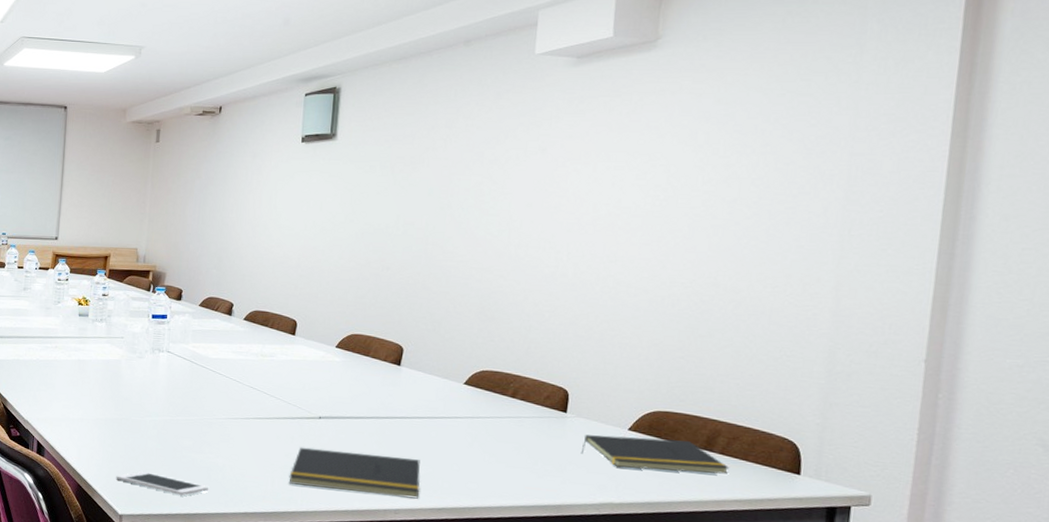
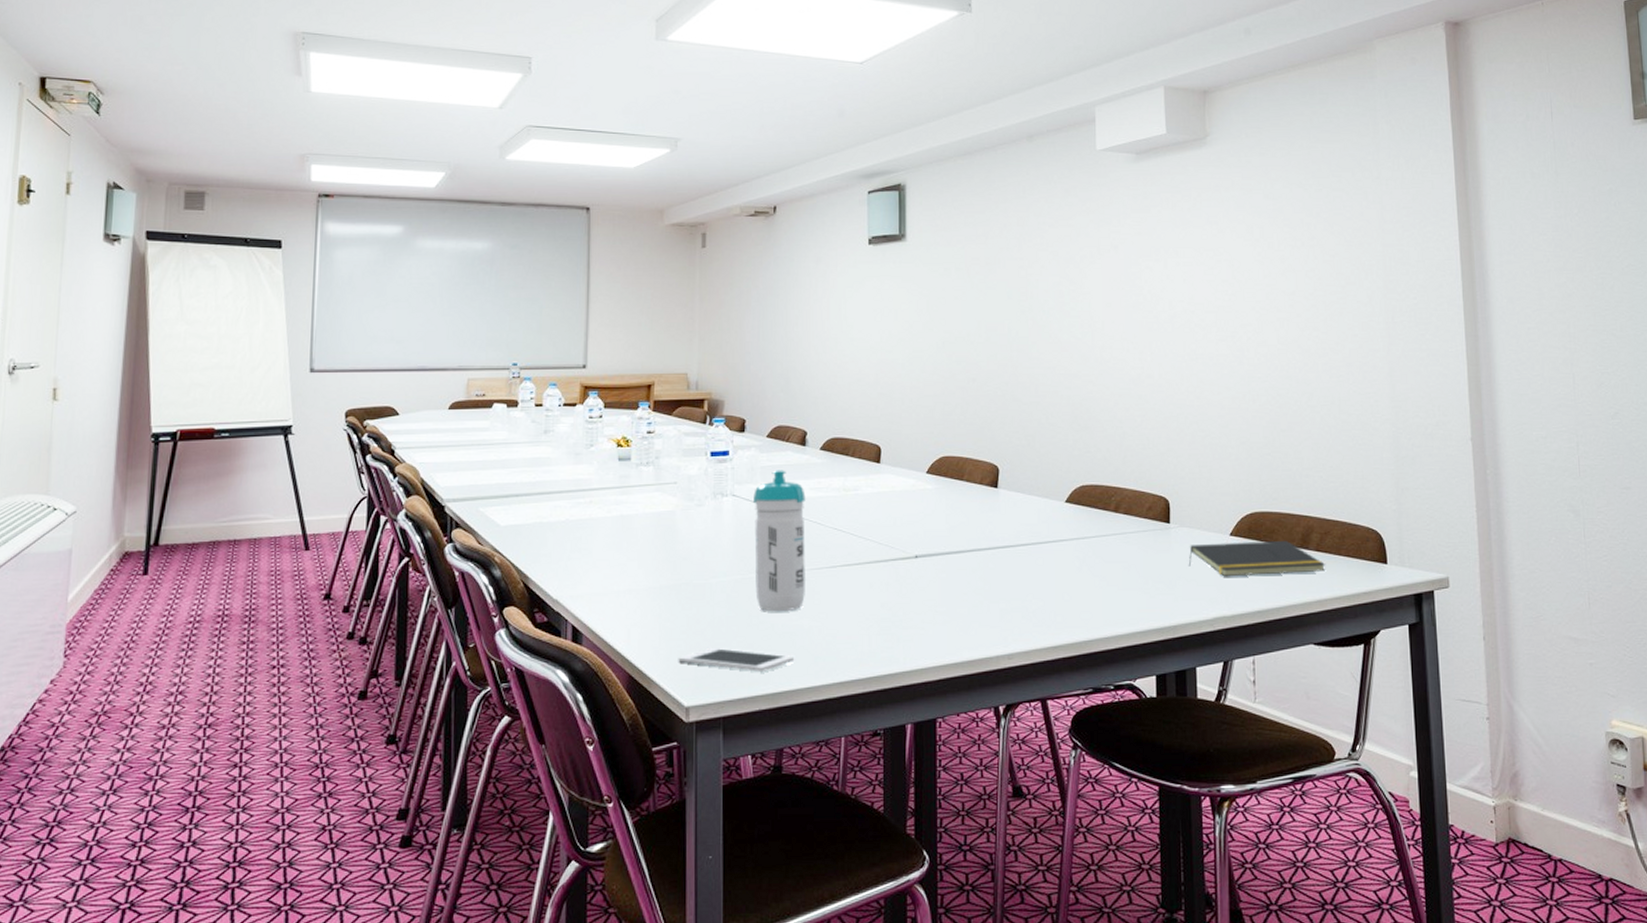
water bottle: none [181,334,228,450] -> present [753,470,806,612]
notepad: present [288,447,421,499] -> none [887,592,1033,641]

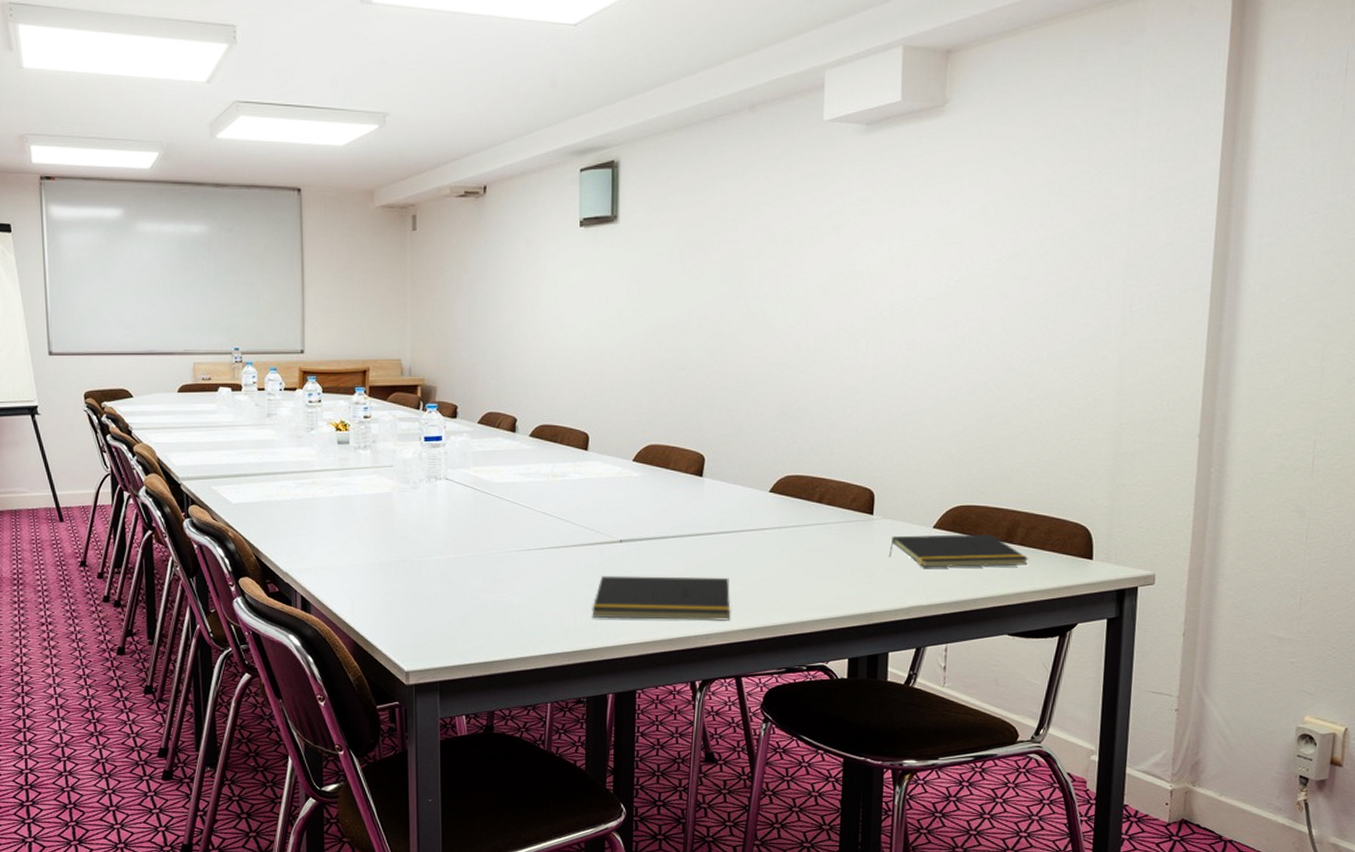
cell phone: present [678,648,794,672] -> none [398,620,504,642]
water bottle: present [753,470,806,612] -> none [466,455,515,589]
notepad: none [887,592,1033,641] -> present [592,575,731,621]

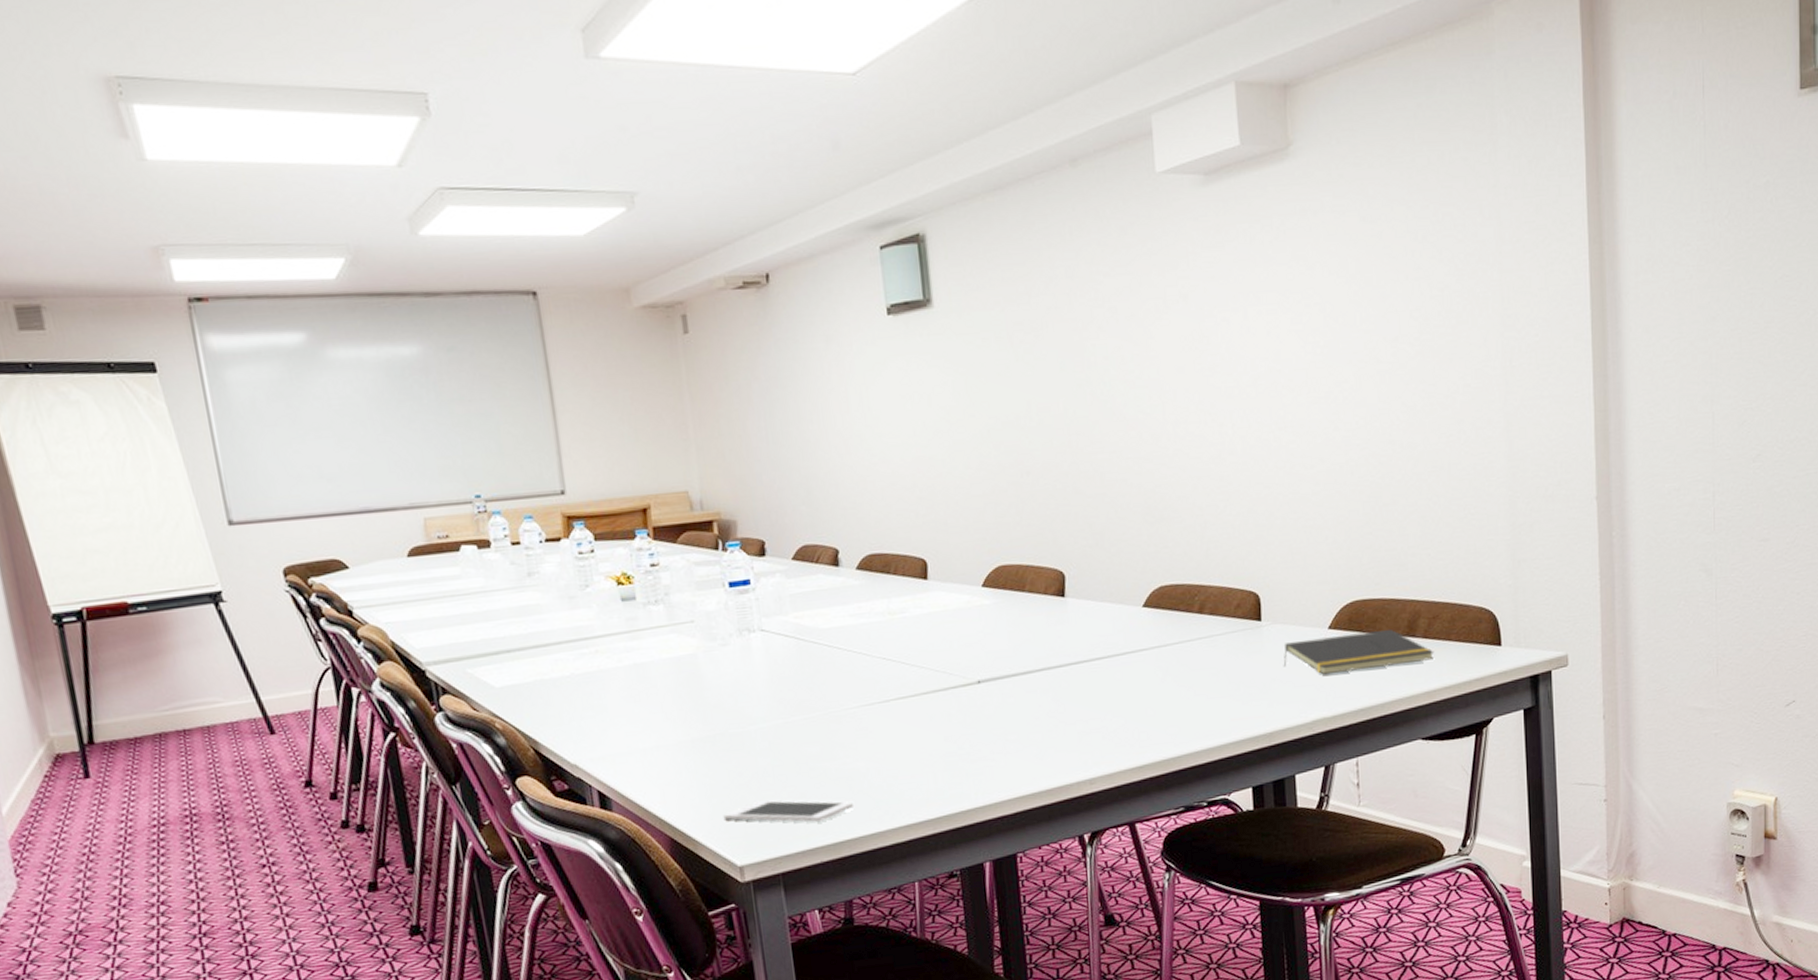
cell phone: none [398,620,504,642] -> present [723,800,853,822]
notepad: present [592,575,731,621] -> none [954,711,1115,777]

